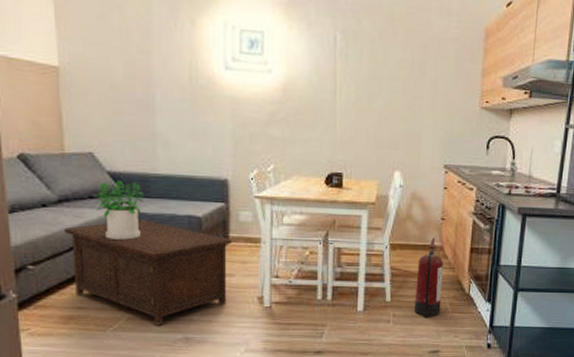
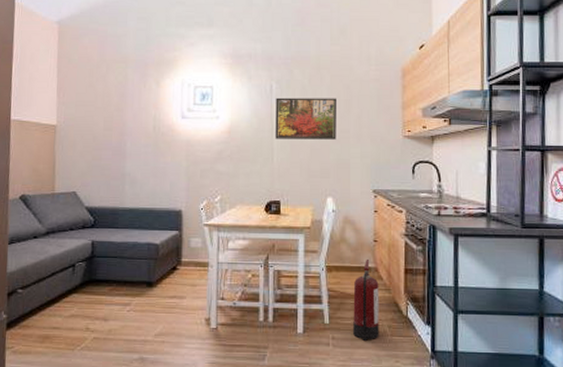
cabinet: present [64,220,232,326] -> none [48,248,183,346]
potted plant: present [93,181,144,240] -> none [74,214,113,265]
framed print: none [338,52,410,107] -> present [275,97,336,140]

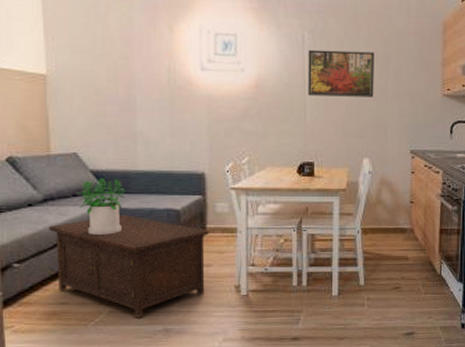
cabinet: none [48,248,183,346] -> present [48,215,209,318]
potted plant: none [74,214,113,265] -> present [77,178,125,235]
fire extinguisher: present [353,258,379,341] -> none [388,220,414,300]

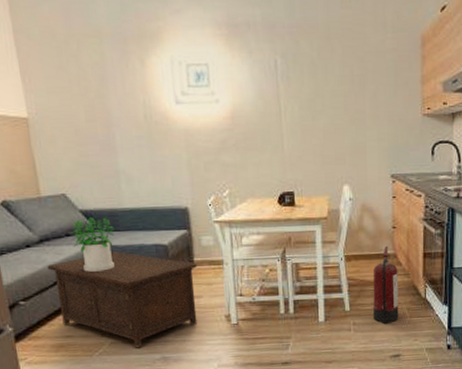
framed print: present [308,49,374,97] -> none [282,73,351,124]
fire extinguisher: none [388,220,414,300] -> present [373,245,399,324]

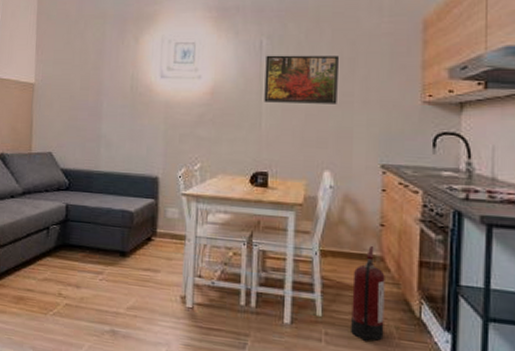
cabinet: present [47,252,197,348] -> none [24,212,159,316]
potted plant: present [70,217,115,272] -> none [49,177,88,230]
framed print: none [282,73,351,124] -> present [264,55,339,104]

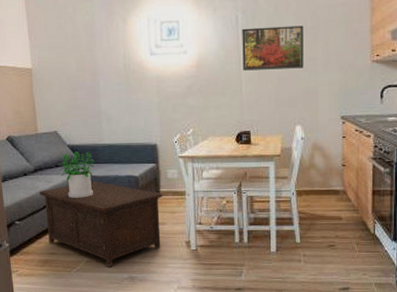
cabinet: none [24,212,159,316] -> present [39,181,162,267]
potted plant: none [49,177,88,230] -> present [59,151,95,198]
fire extinguisher: present [351,245,385,341] -> none [323,182,348,257]

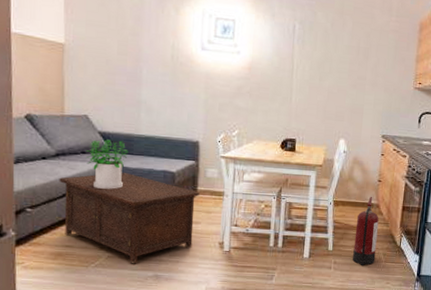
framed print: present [242,25,304,71] -> none [295,38,356,86]
fire extinguisher: none [323,182,348,257] -> present [353,196,379,265]

